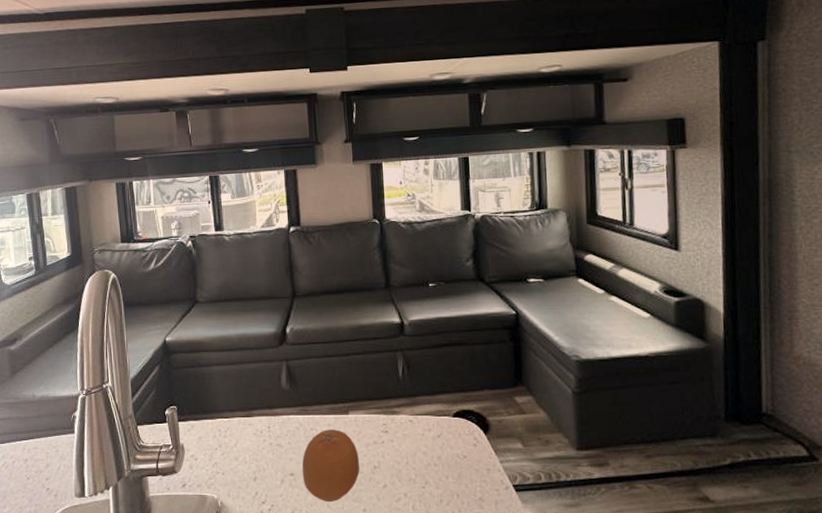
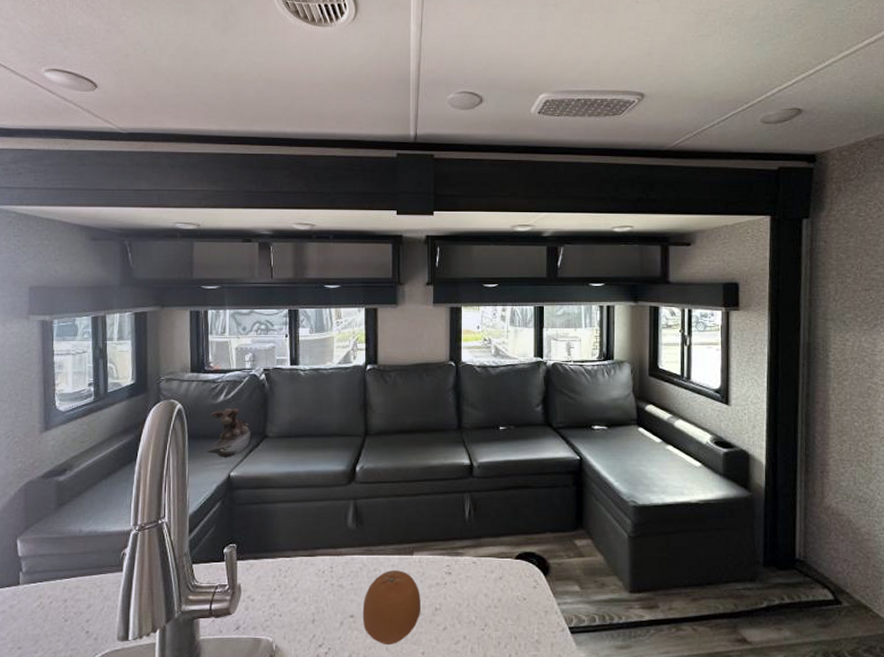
stuffed animal: none [142,275,184,323] -> present [207,408,252,457]

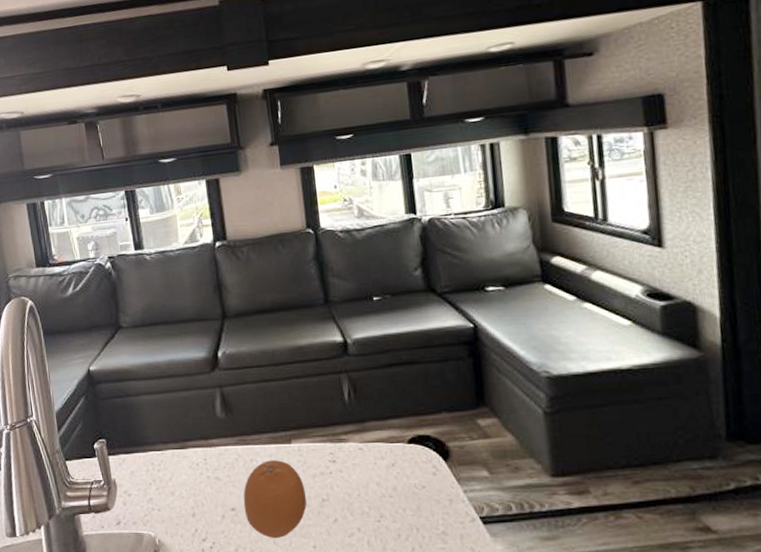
stuffed animal: present [207,408,252,457] -> none [62,300,106,352]

